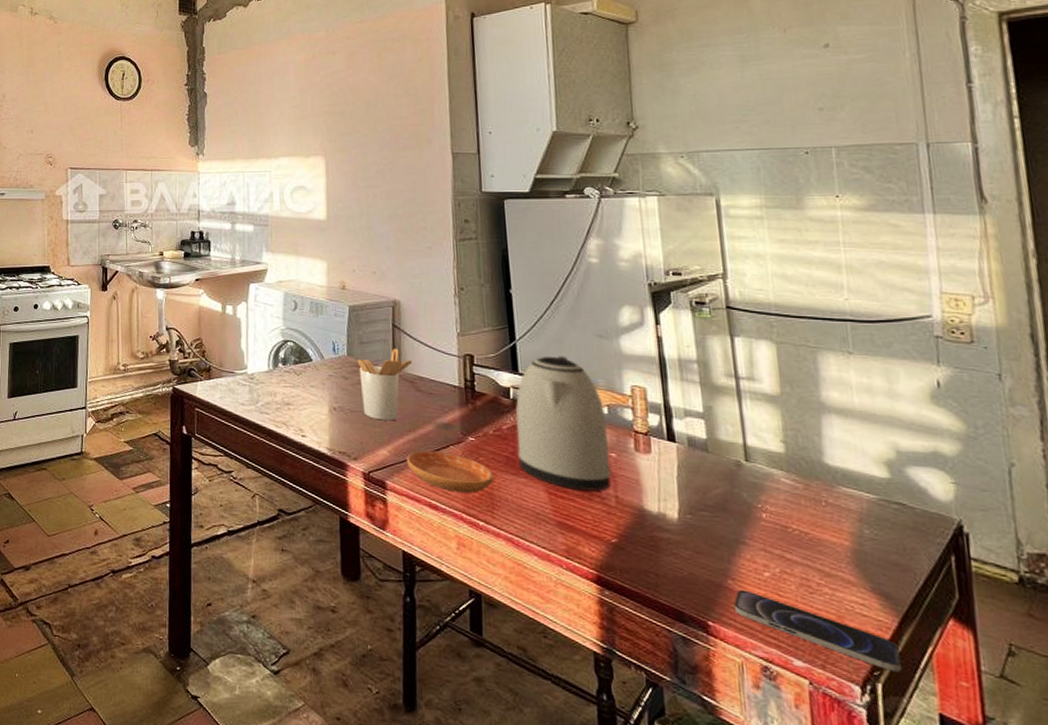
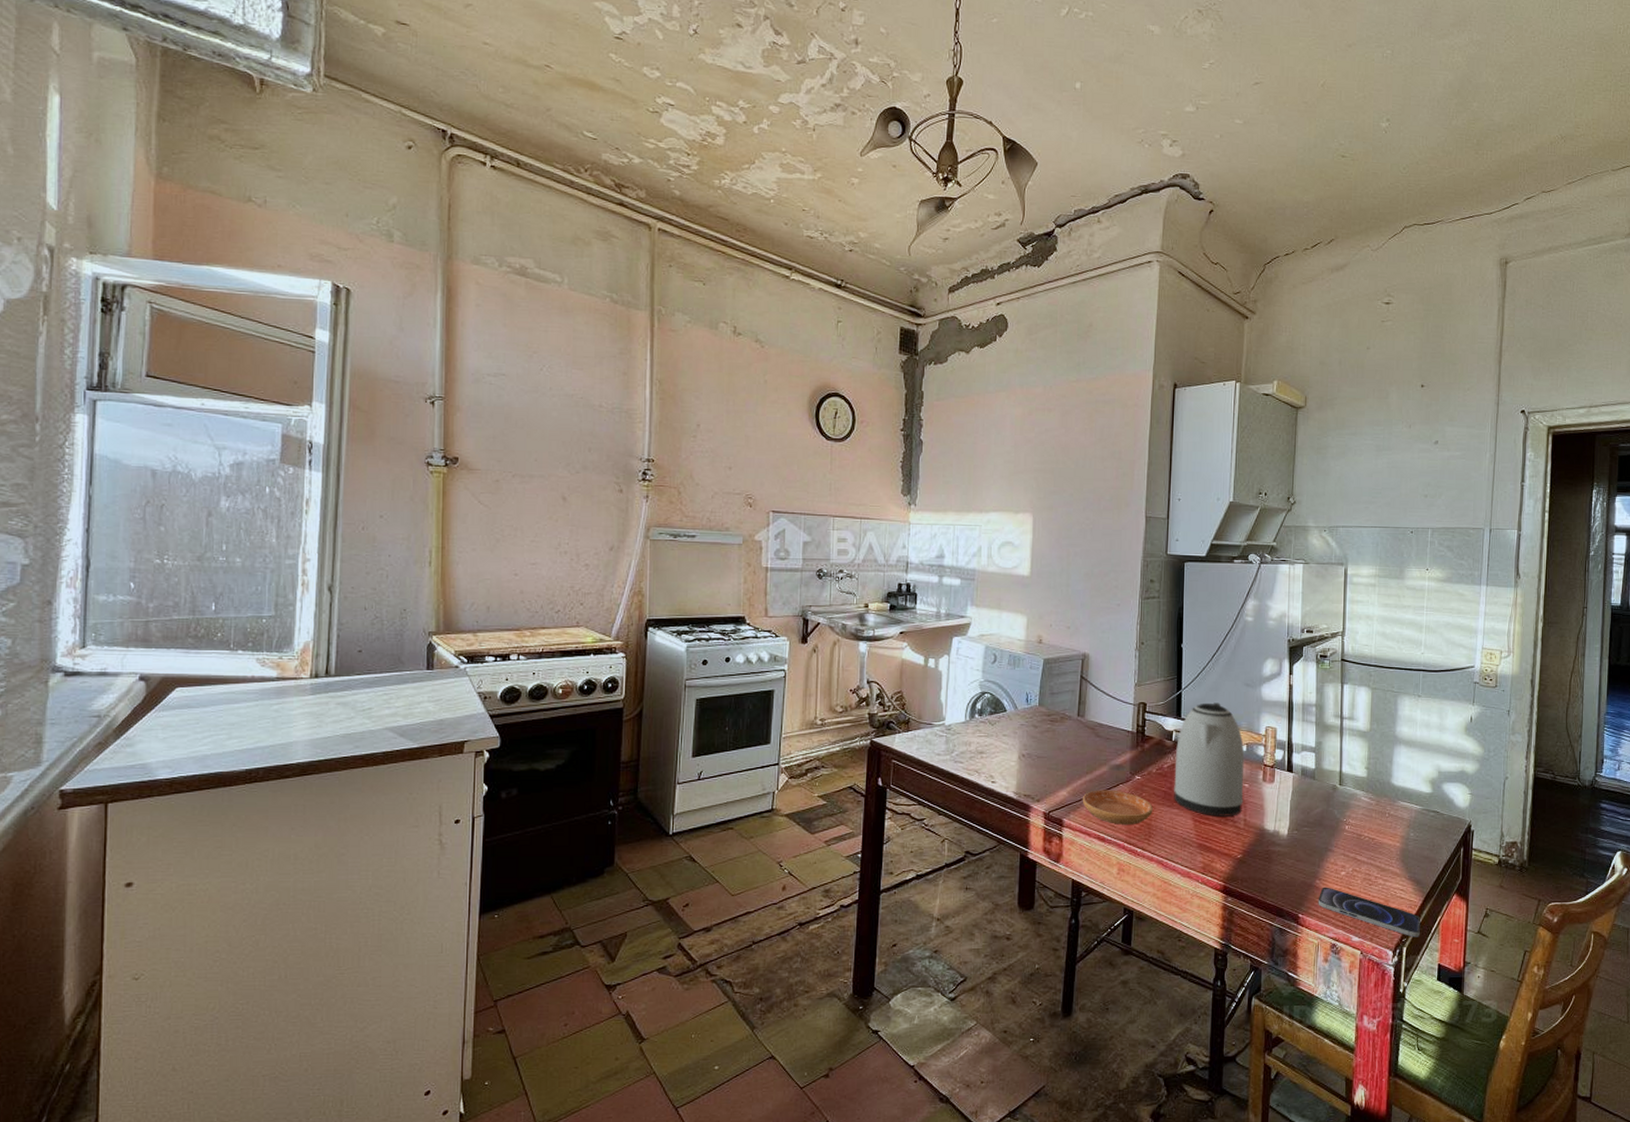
utensil holder: present [357,348,413,421] -> none [1047,698,1095,765]

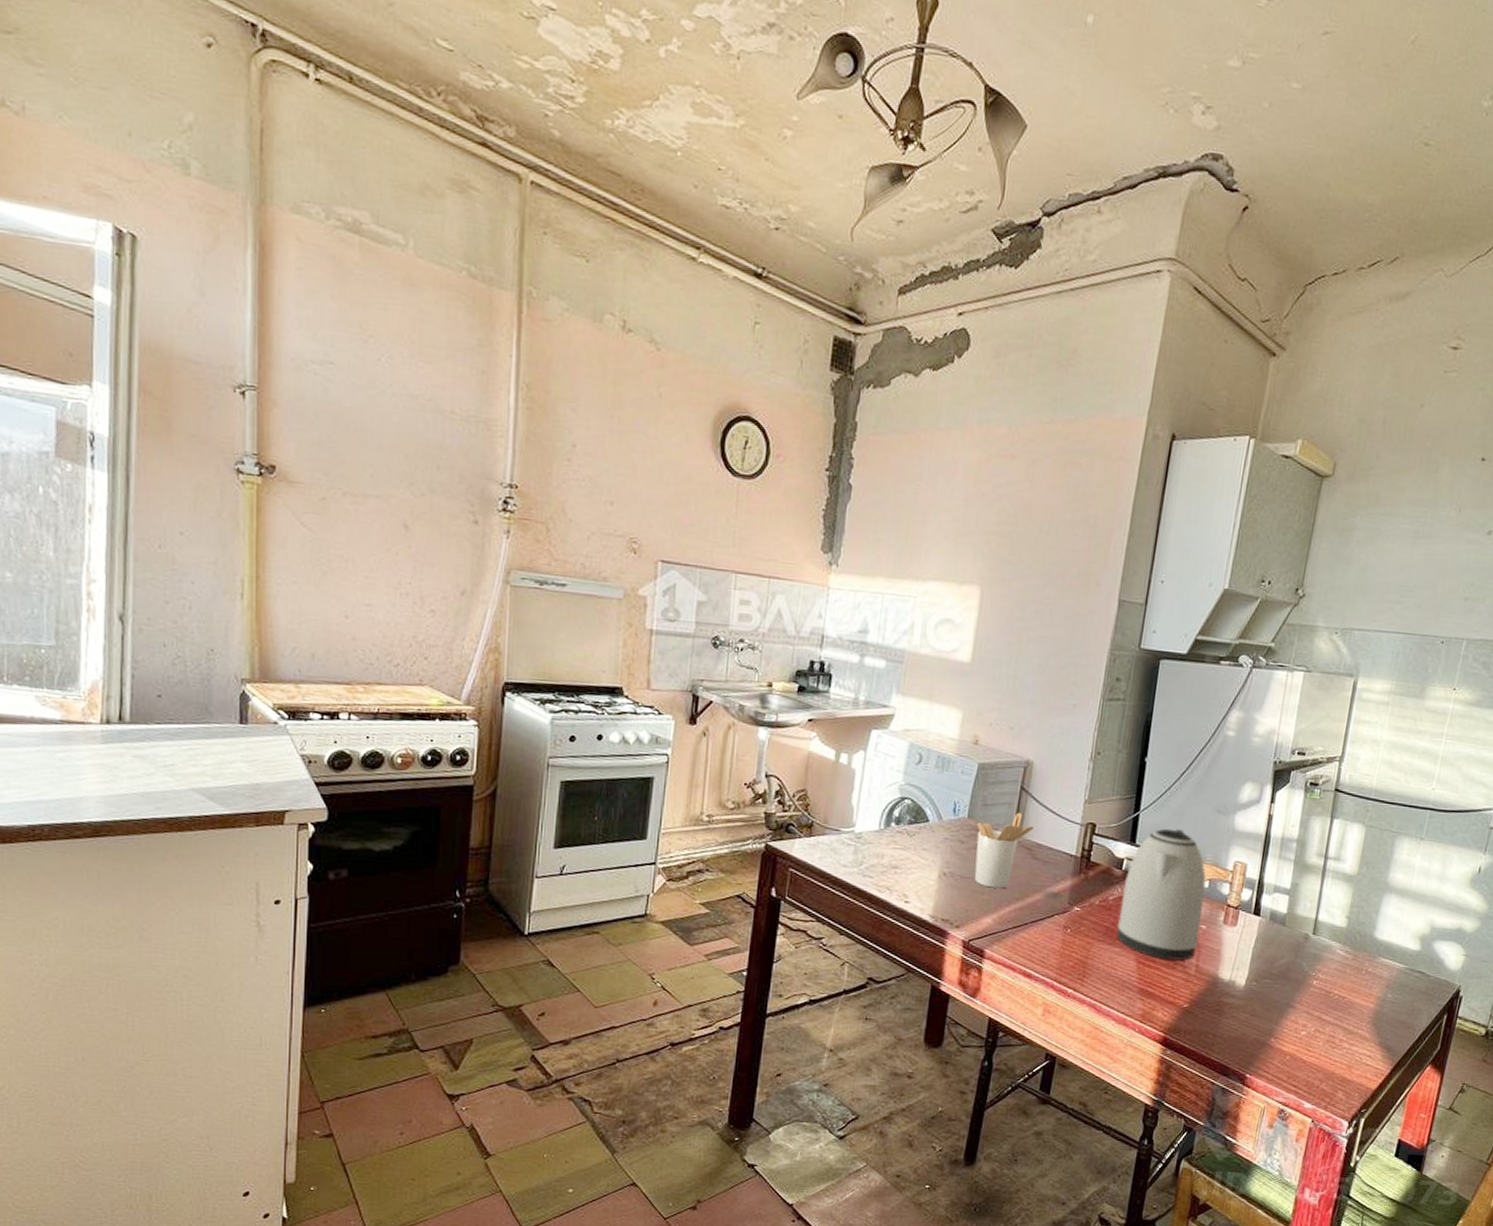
utensil holder: none [1047,698,1095,765] -> present [974,812,1035,889]
saucer: present [1082,790,1153,825] -> none [1009,919,1091,962]
smartphone: present [1318,887,1420,937] -> none [1270,1046,1386,1109]

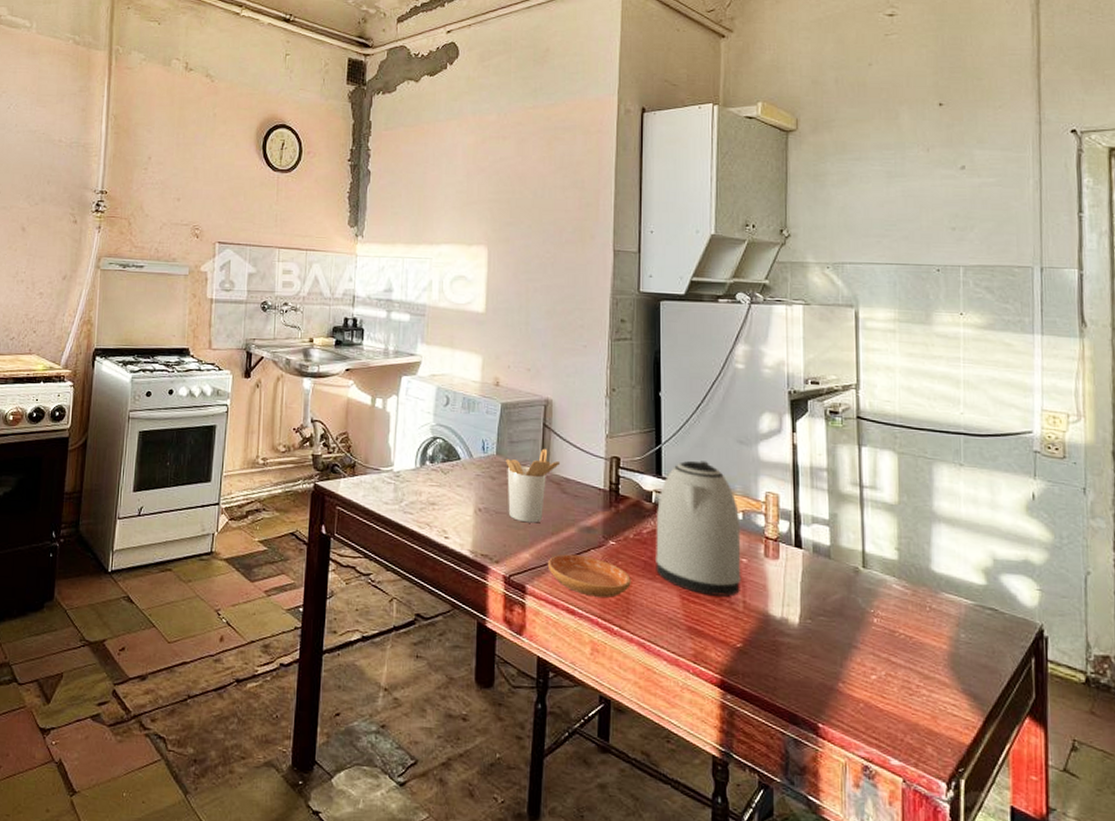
saucer: none [1009,919,1091,962] -> present [547,554,631,598]

